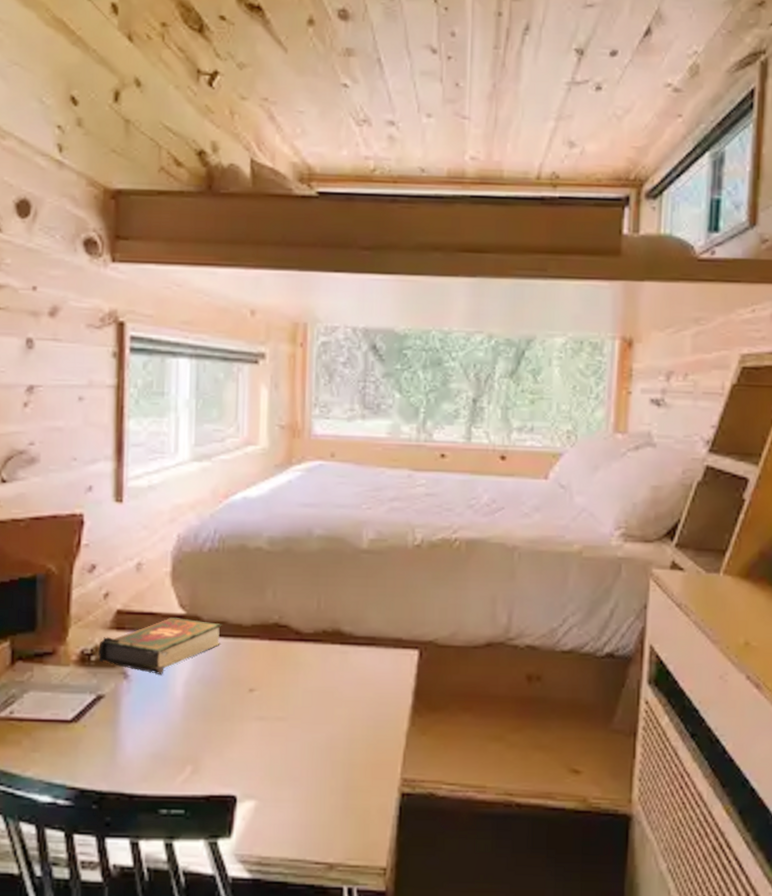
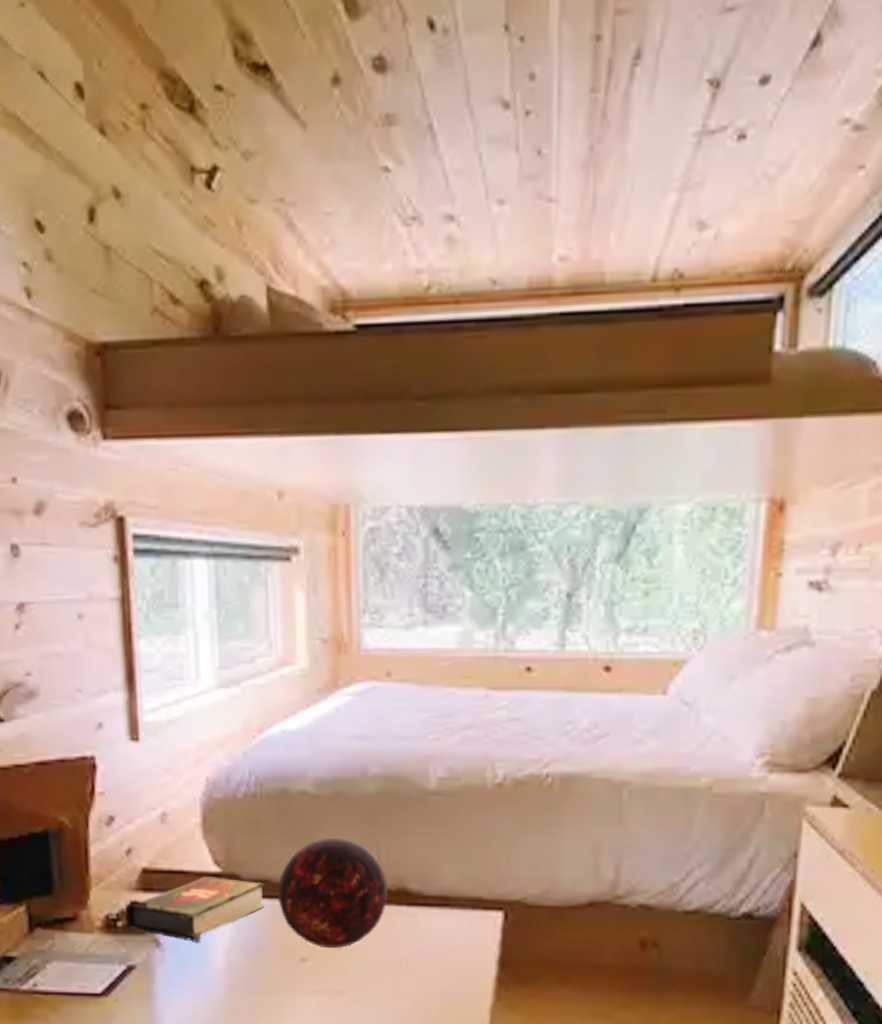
decorative orb: none [233,586,325,681] -> present [278,837,388,949]

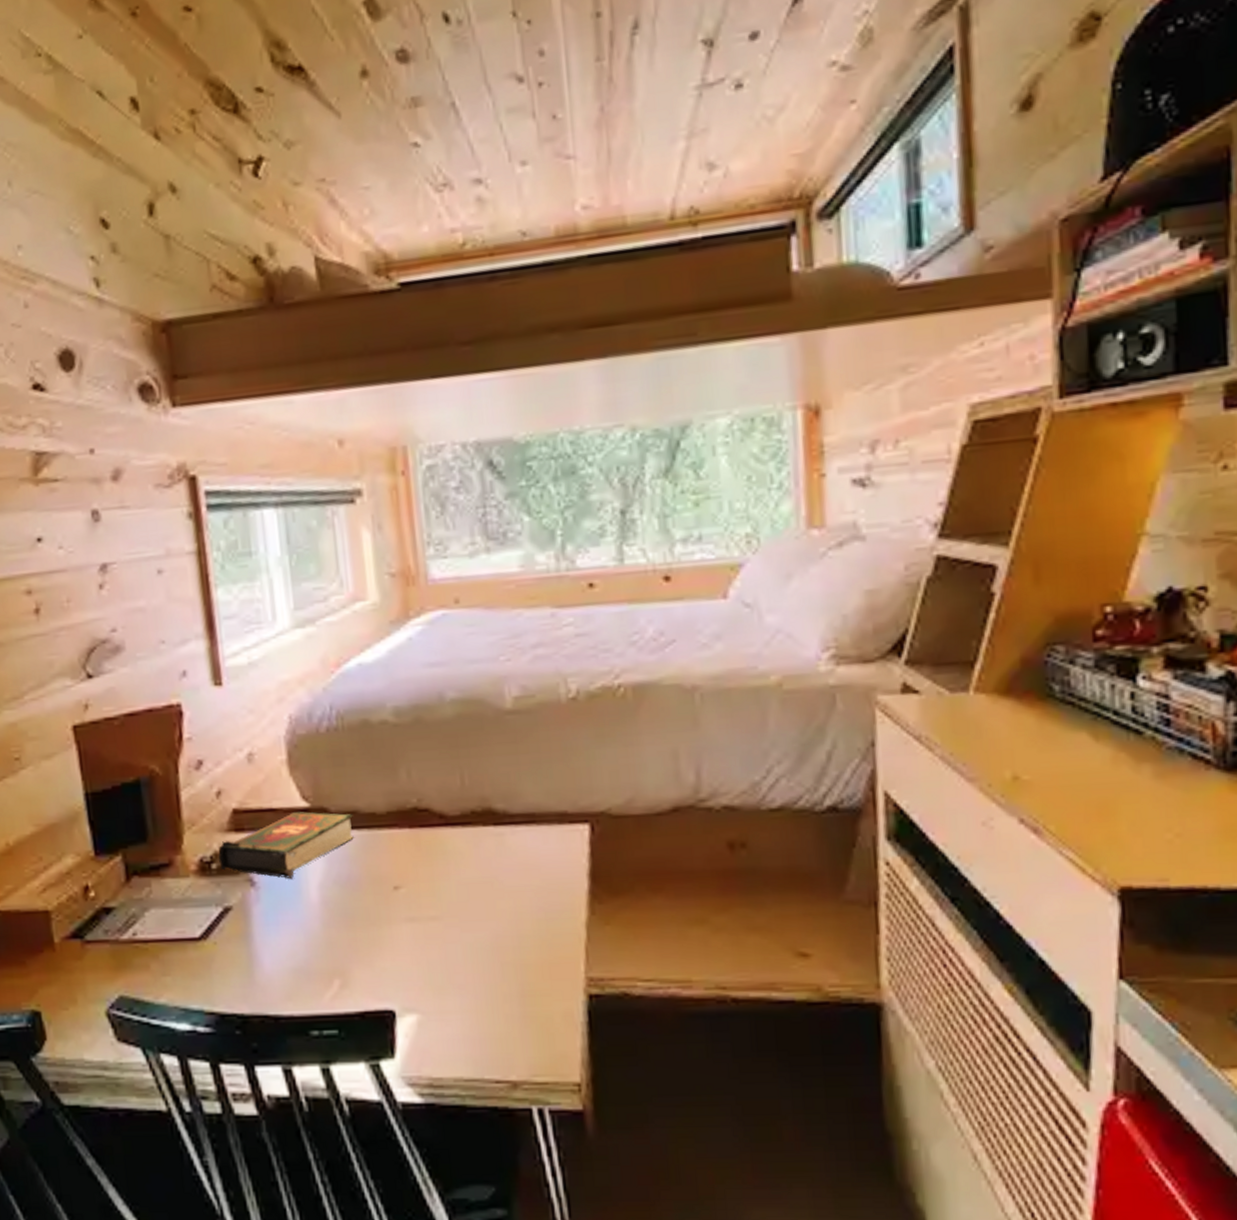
decorative orb: present [278,837,388,949] -> none [366,763,474,875]

